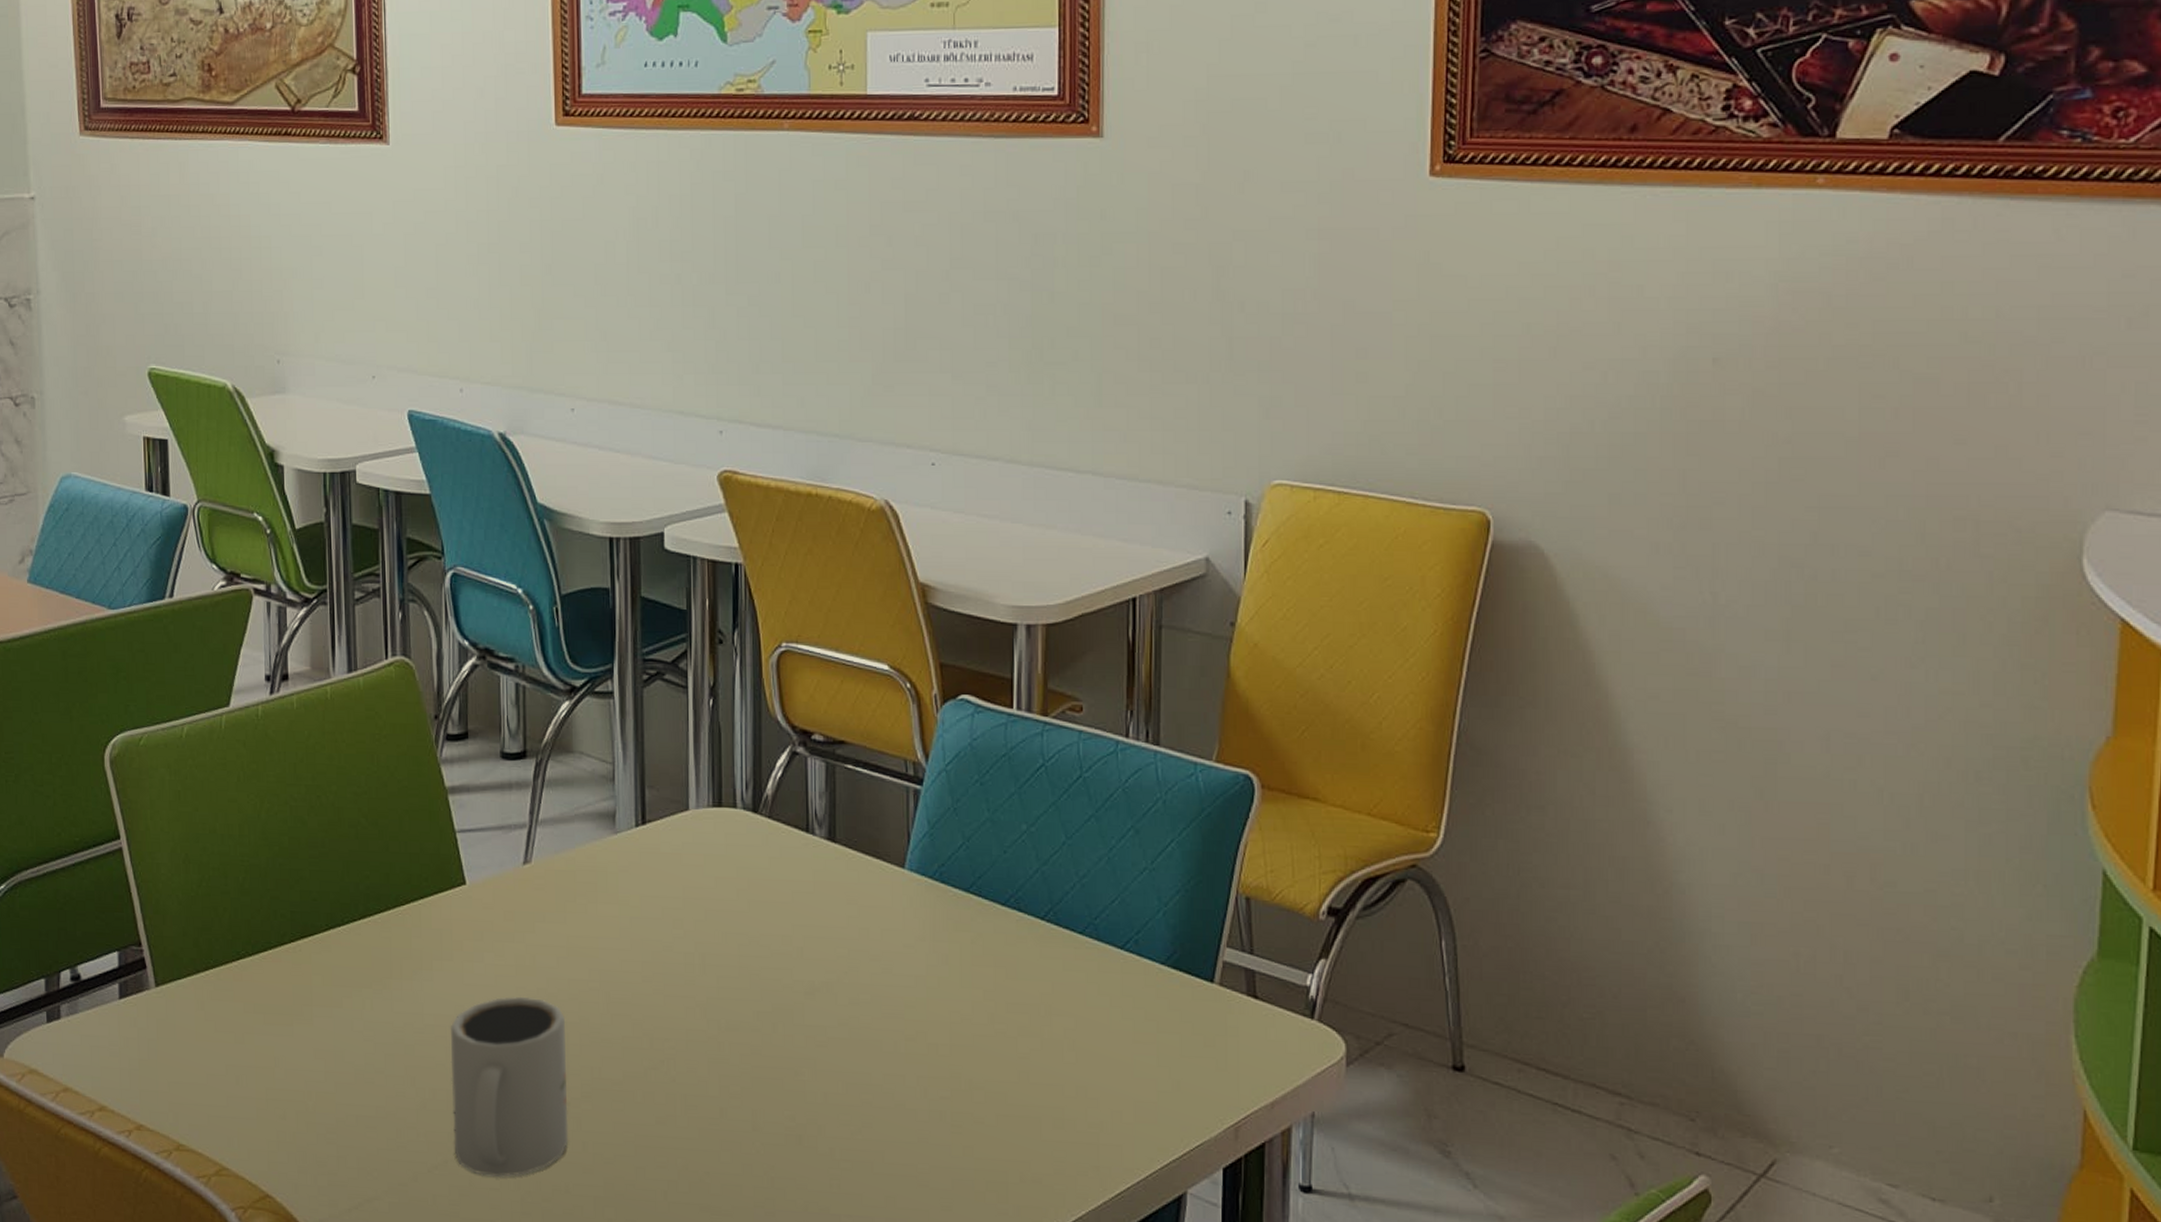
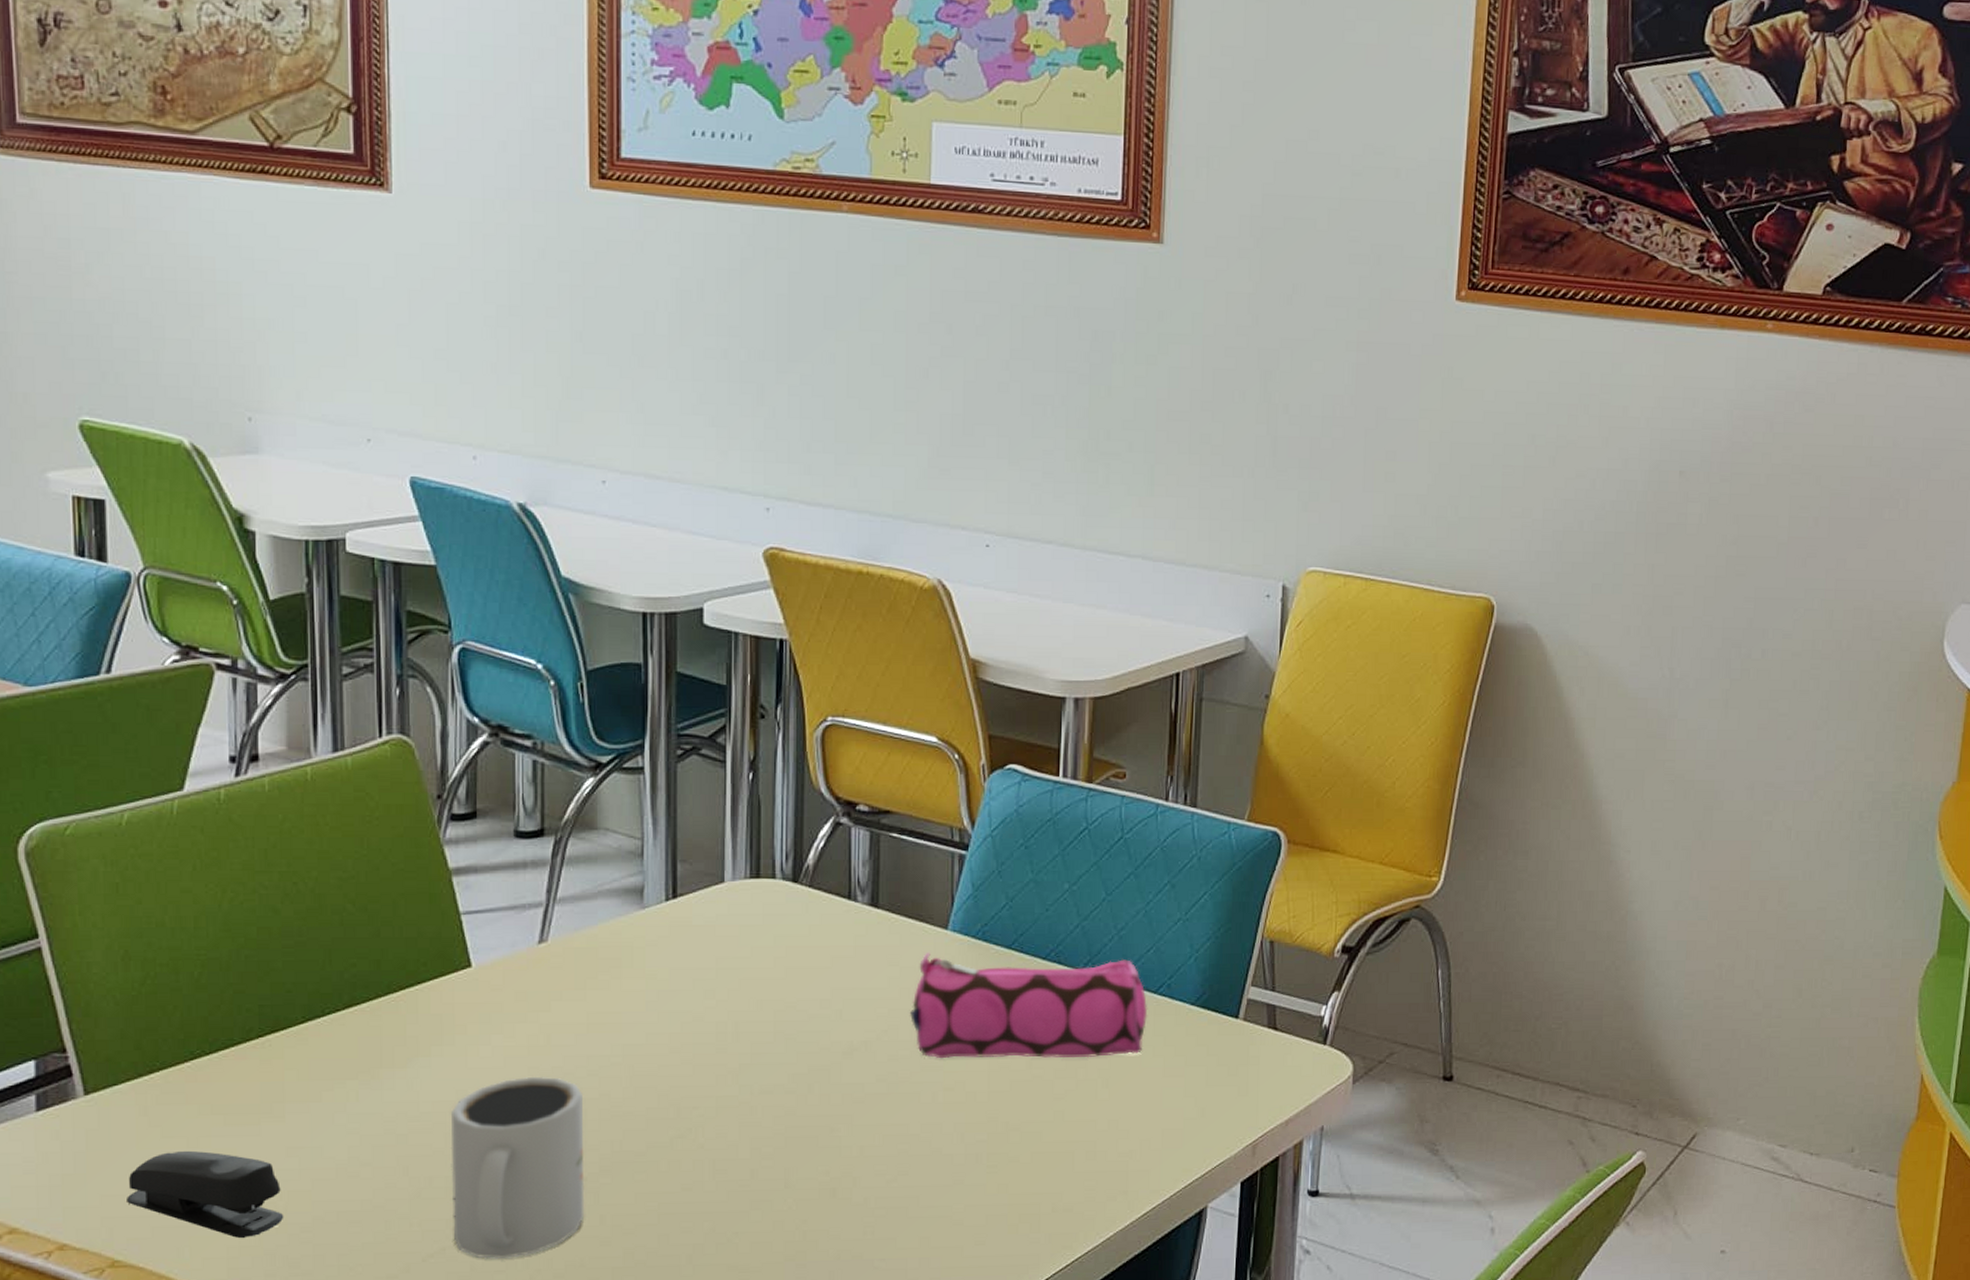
stapler: none [188,1045,313,1134] -> present [127,1150,284,1238]
pencil case: none [870,891,1115,1016] -> present [910,952,1148,1059]

